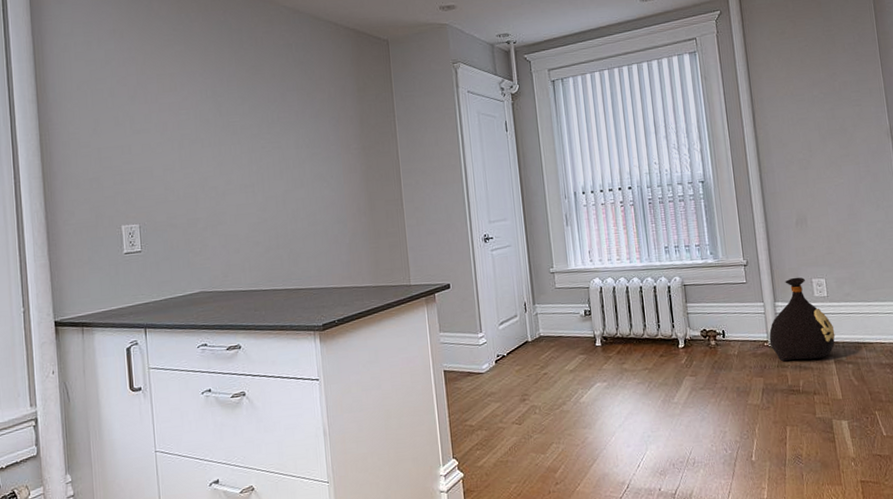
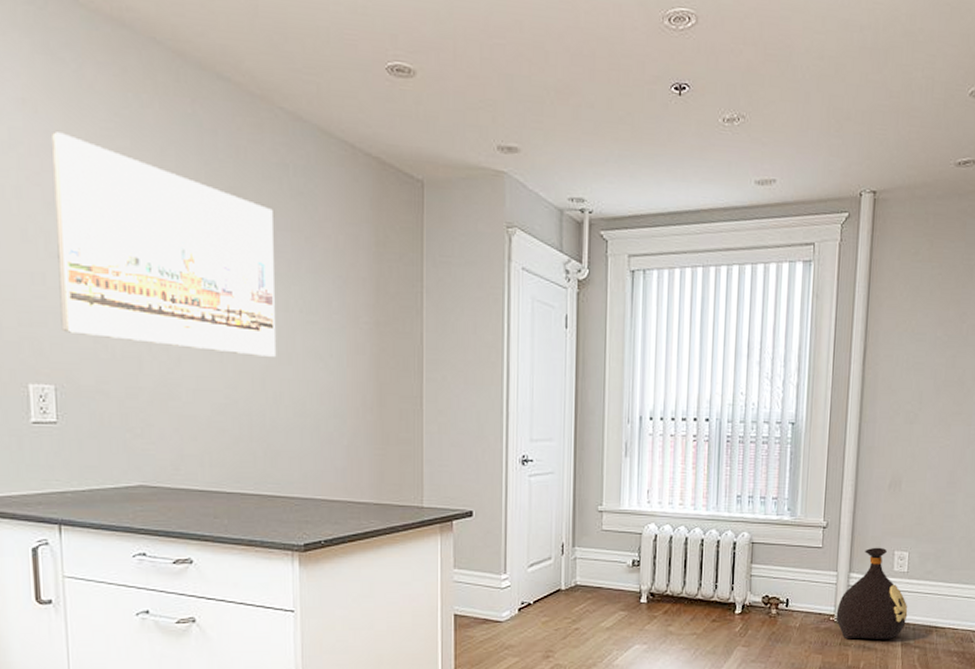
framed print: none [133,47,293,185] -> present [52,132,277,357]

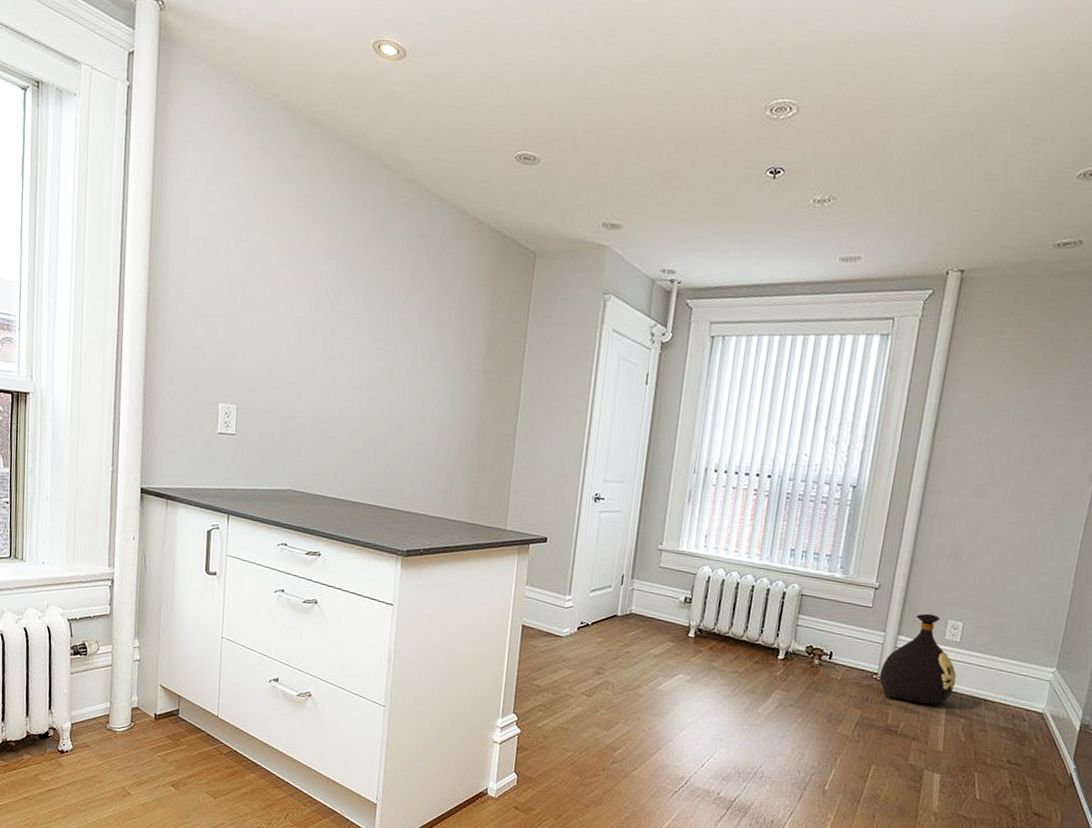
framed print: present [52,132,277,357] -> none [246,209,412,394]

